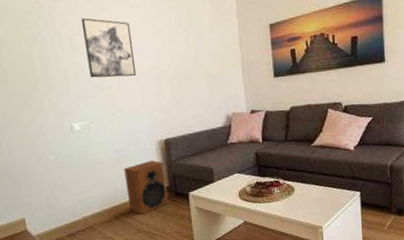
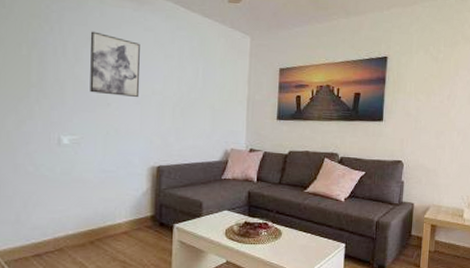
speaker: present [124,160,168,214] -> none [107,186,152,241]

